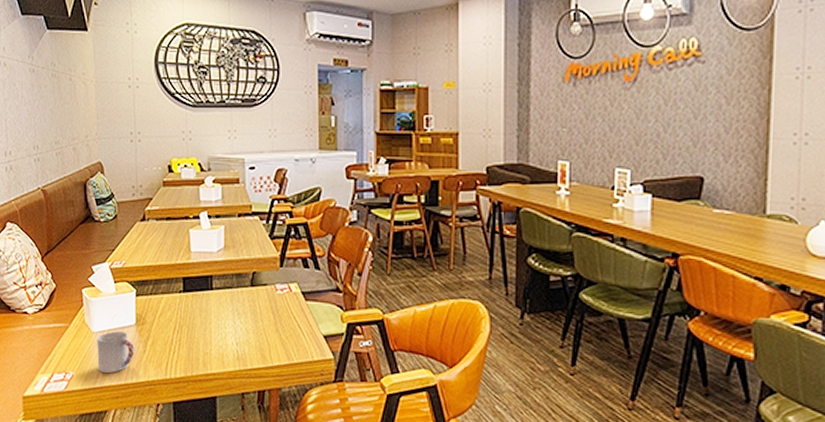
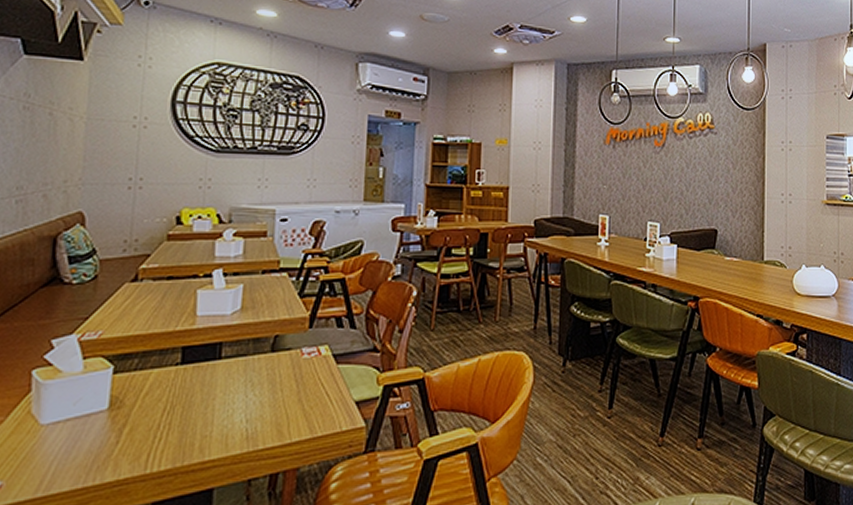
cup: present [96,331,135,374] -> none [42,420,103,478]

